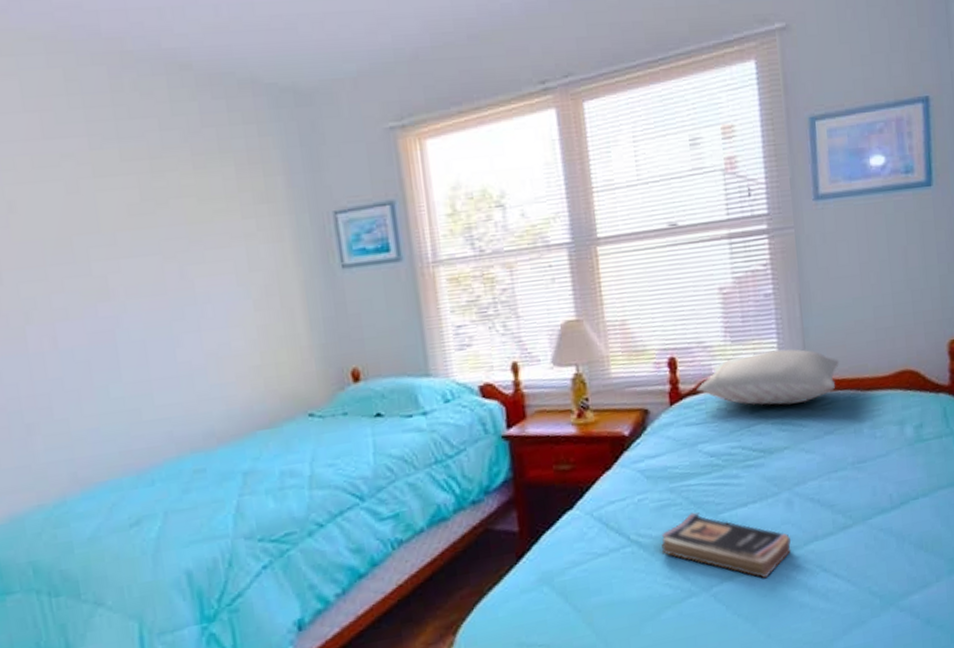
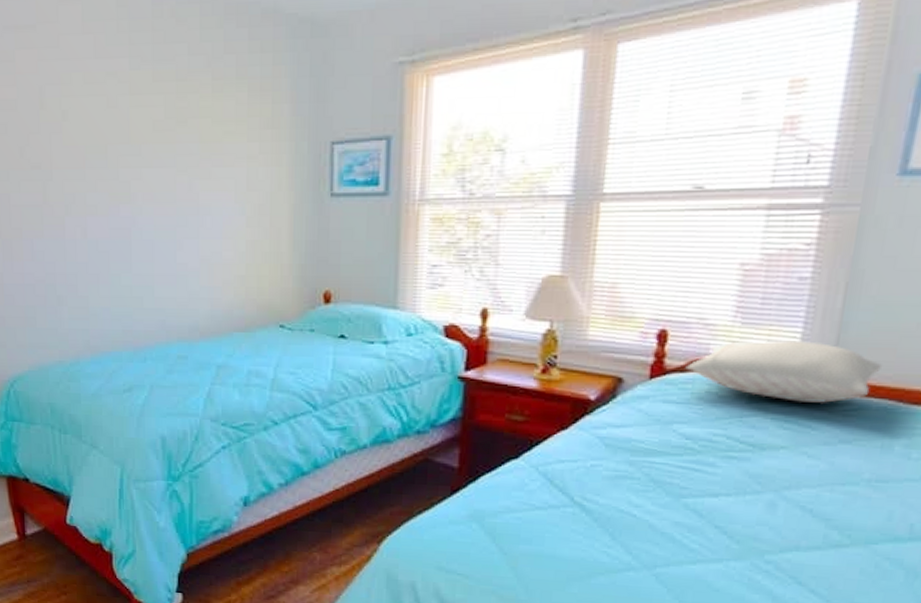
book: present [661,512,792,579] -> none [605,490,765,574]

